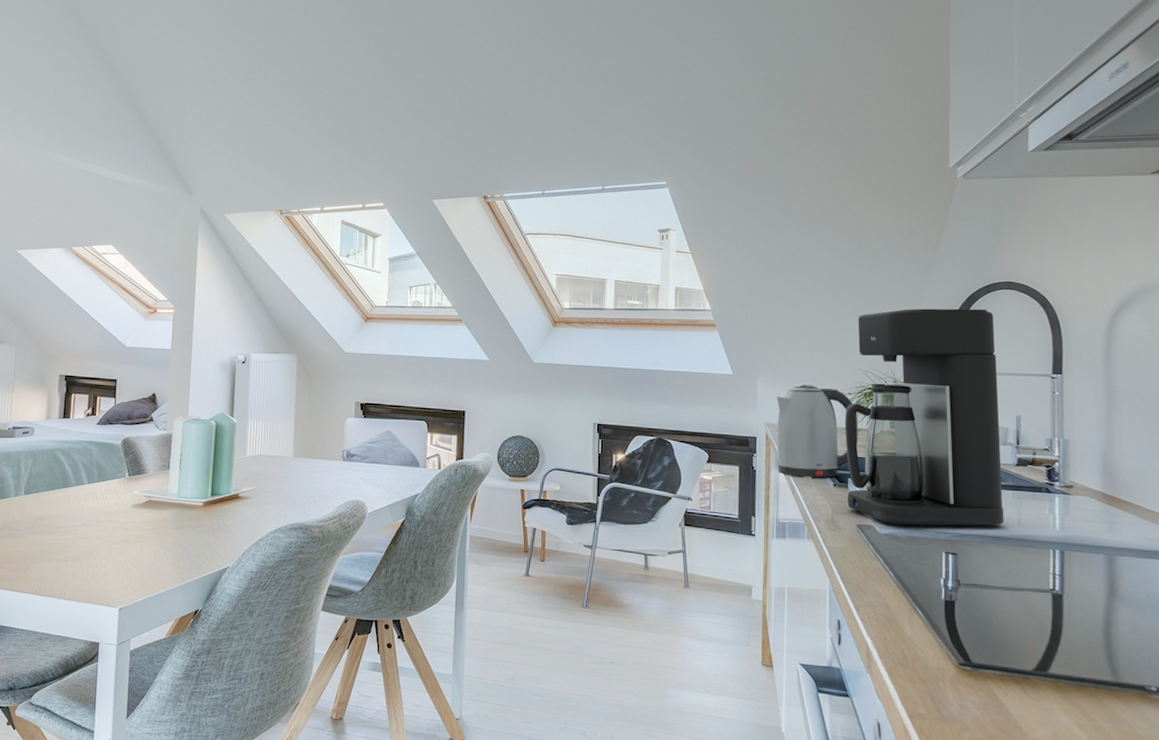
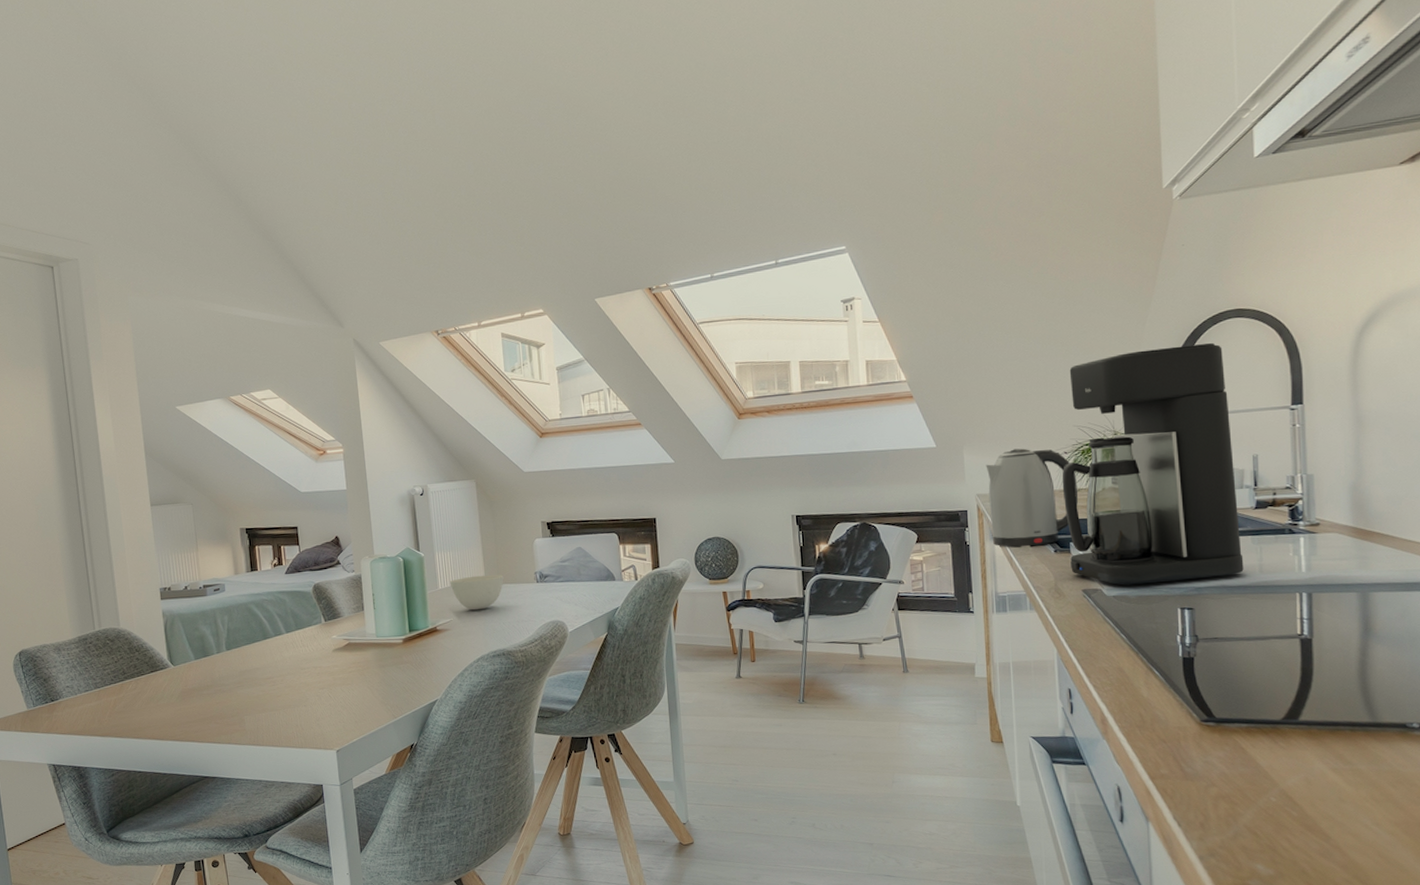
bowl: none [258,447,312,482] -> present [449,574,504,611]

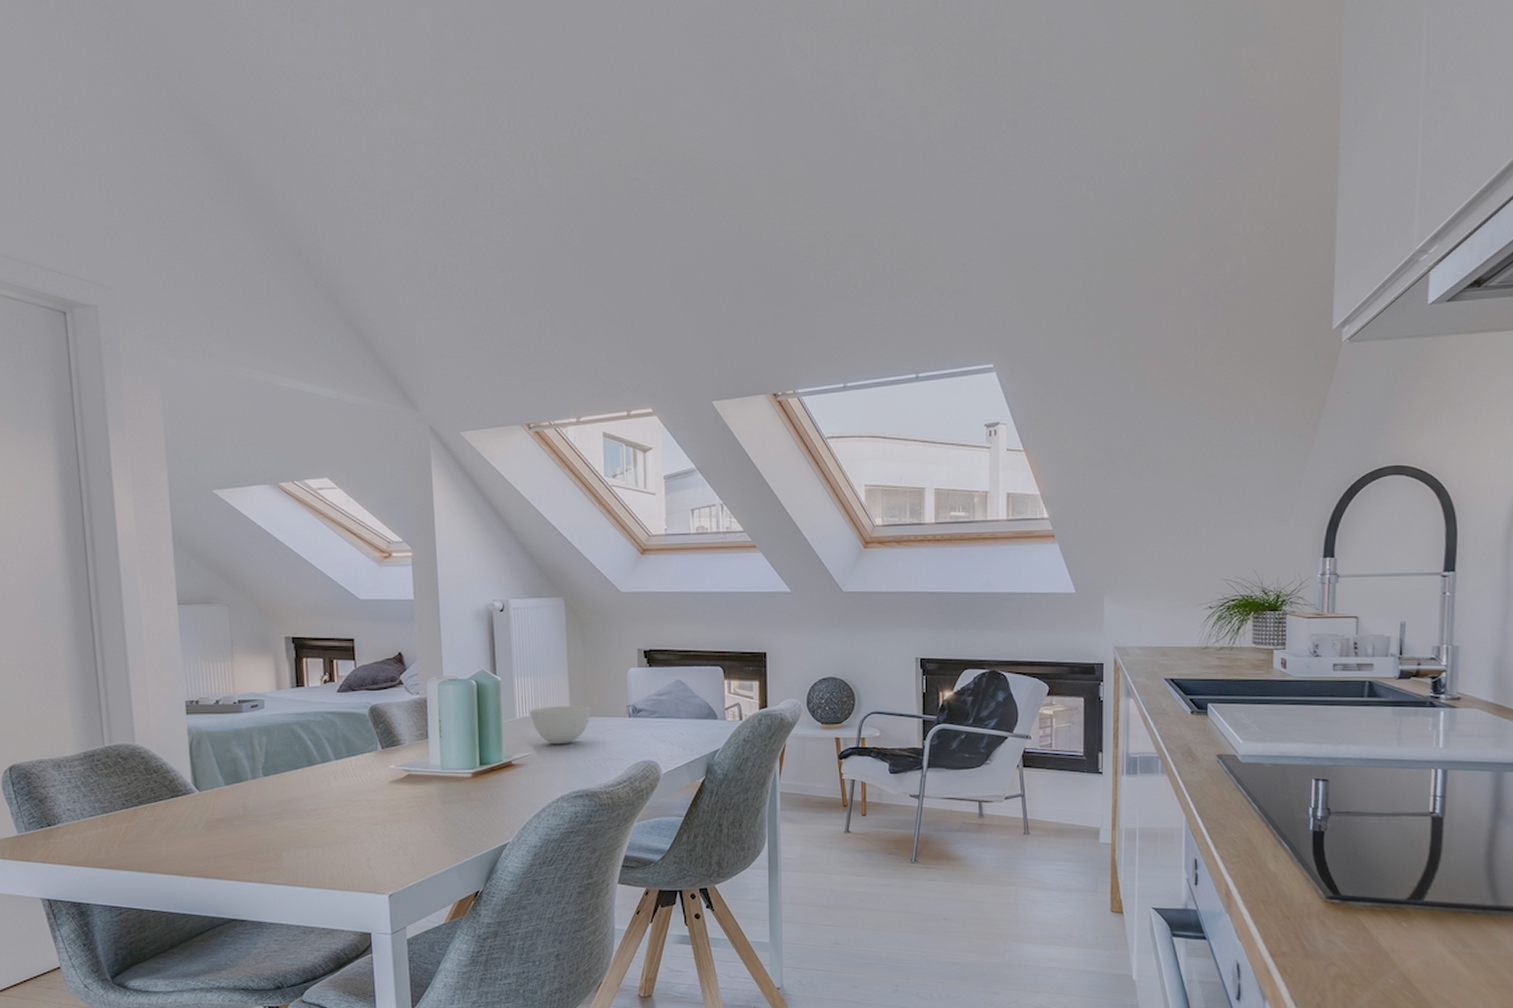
kettle: present [986,448,1079,547] -> none [1126,600,1220,706]
coffee maker: present [1062,343,1244,585] -> none [1204,500,1383,752]

